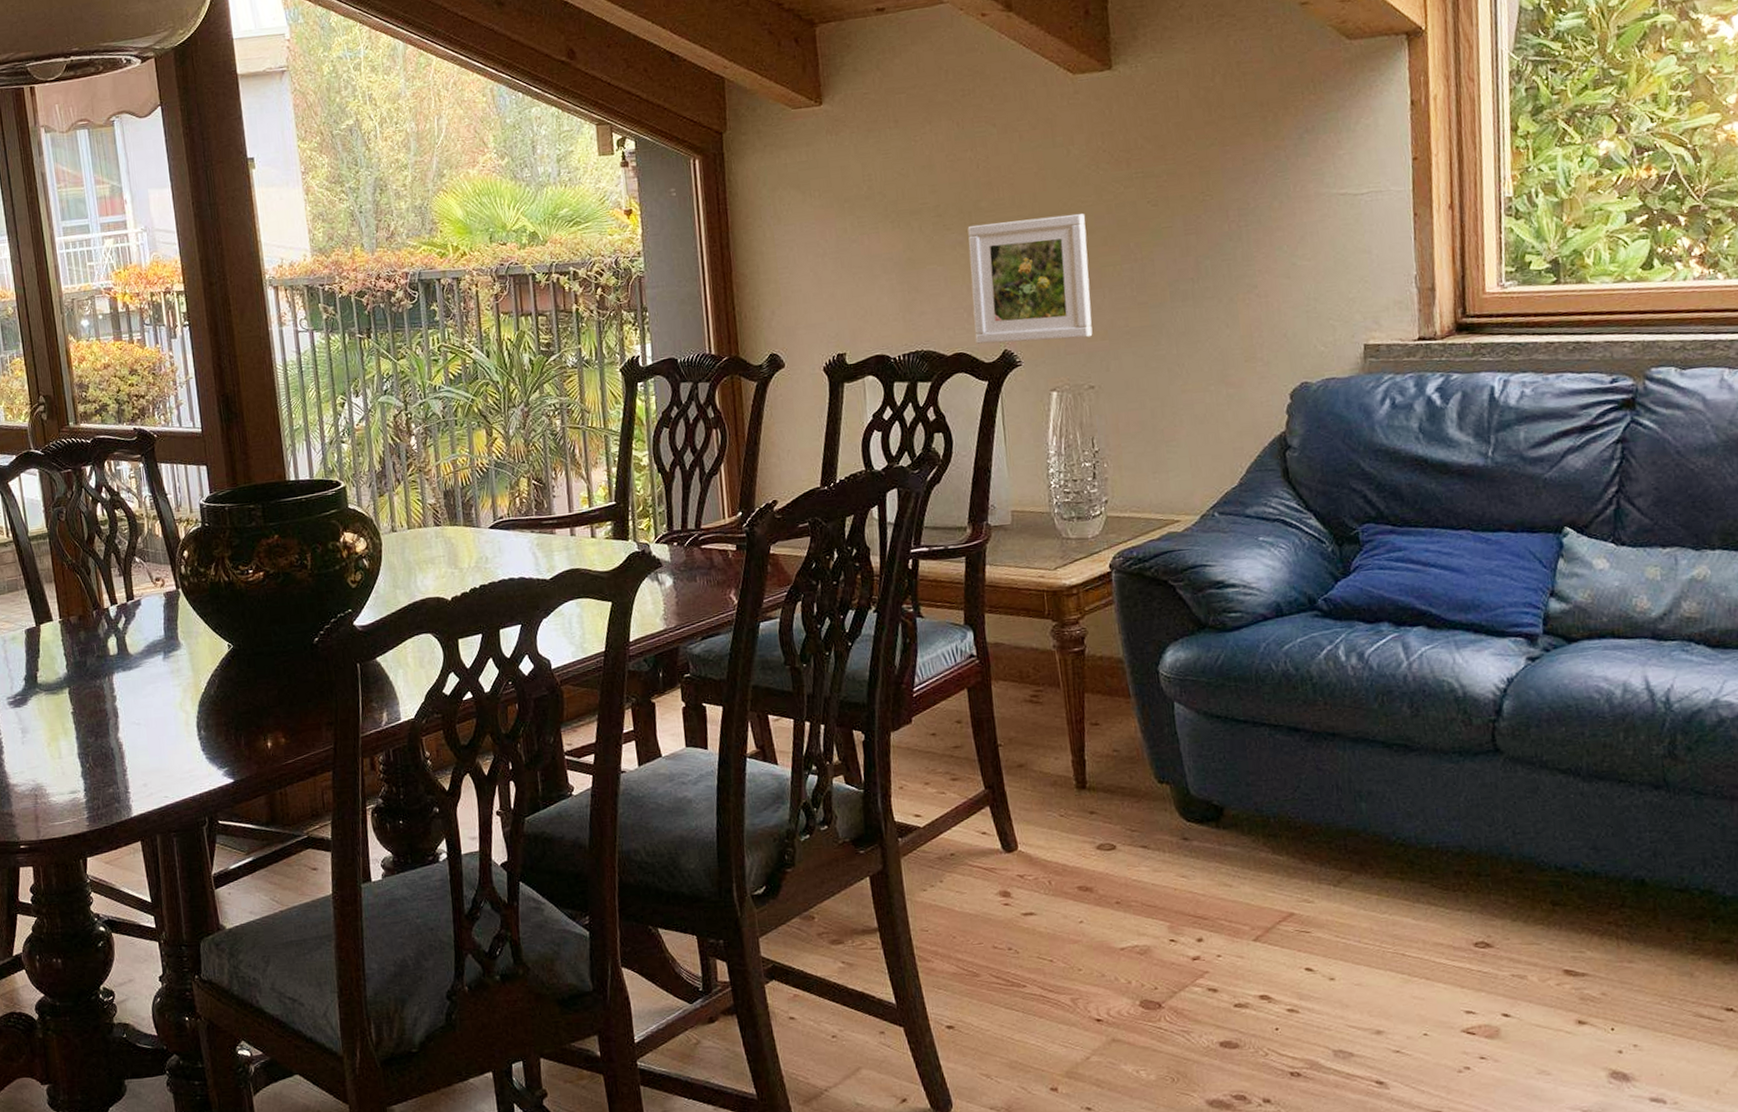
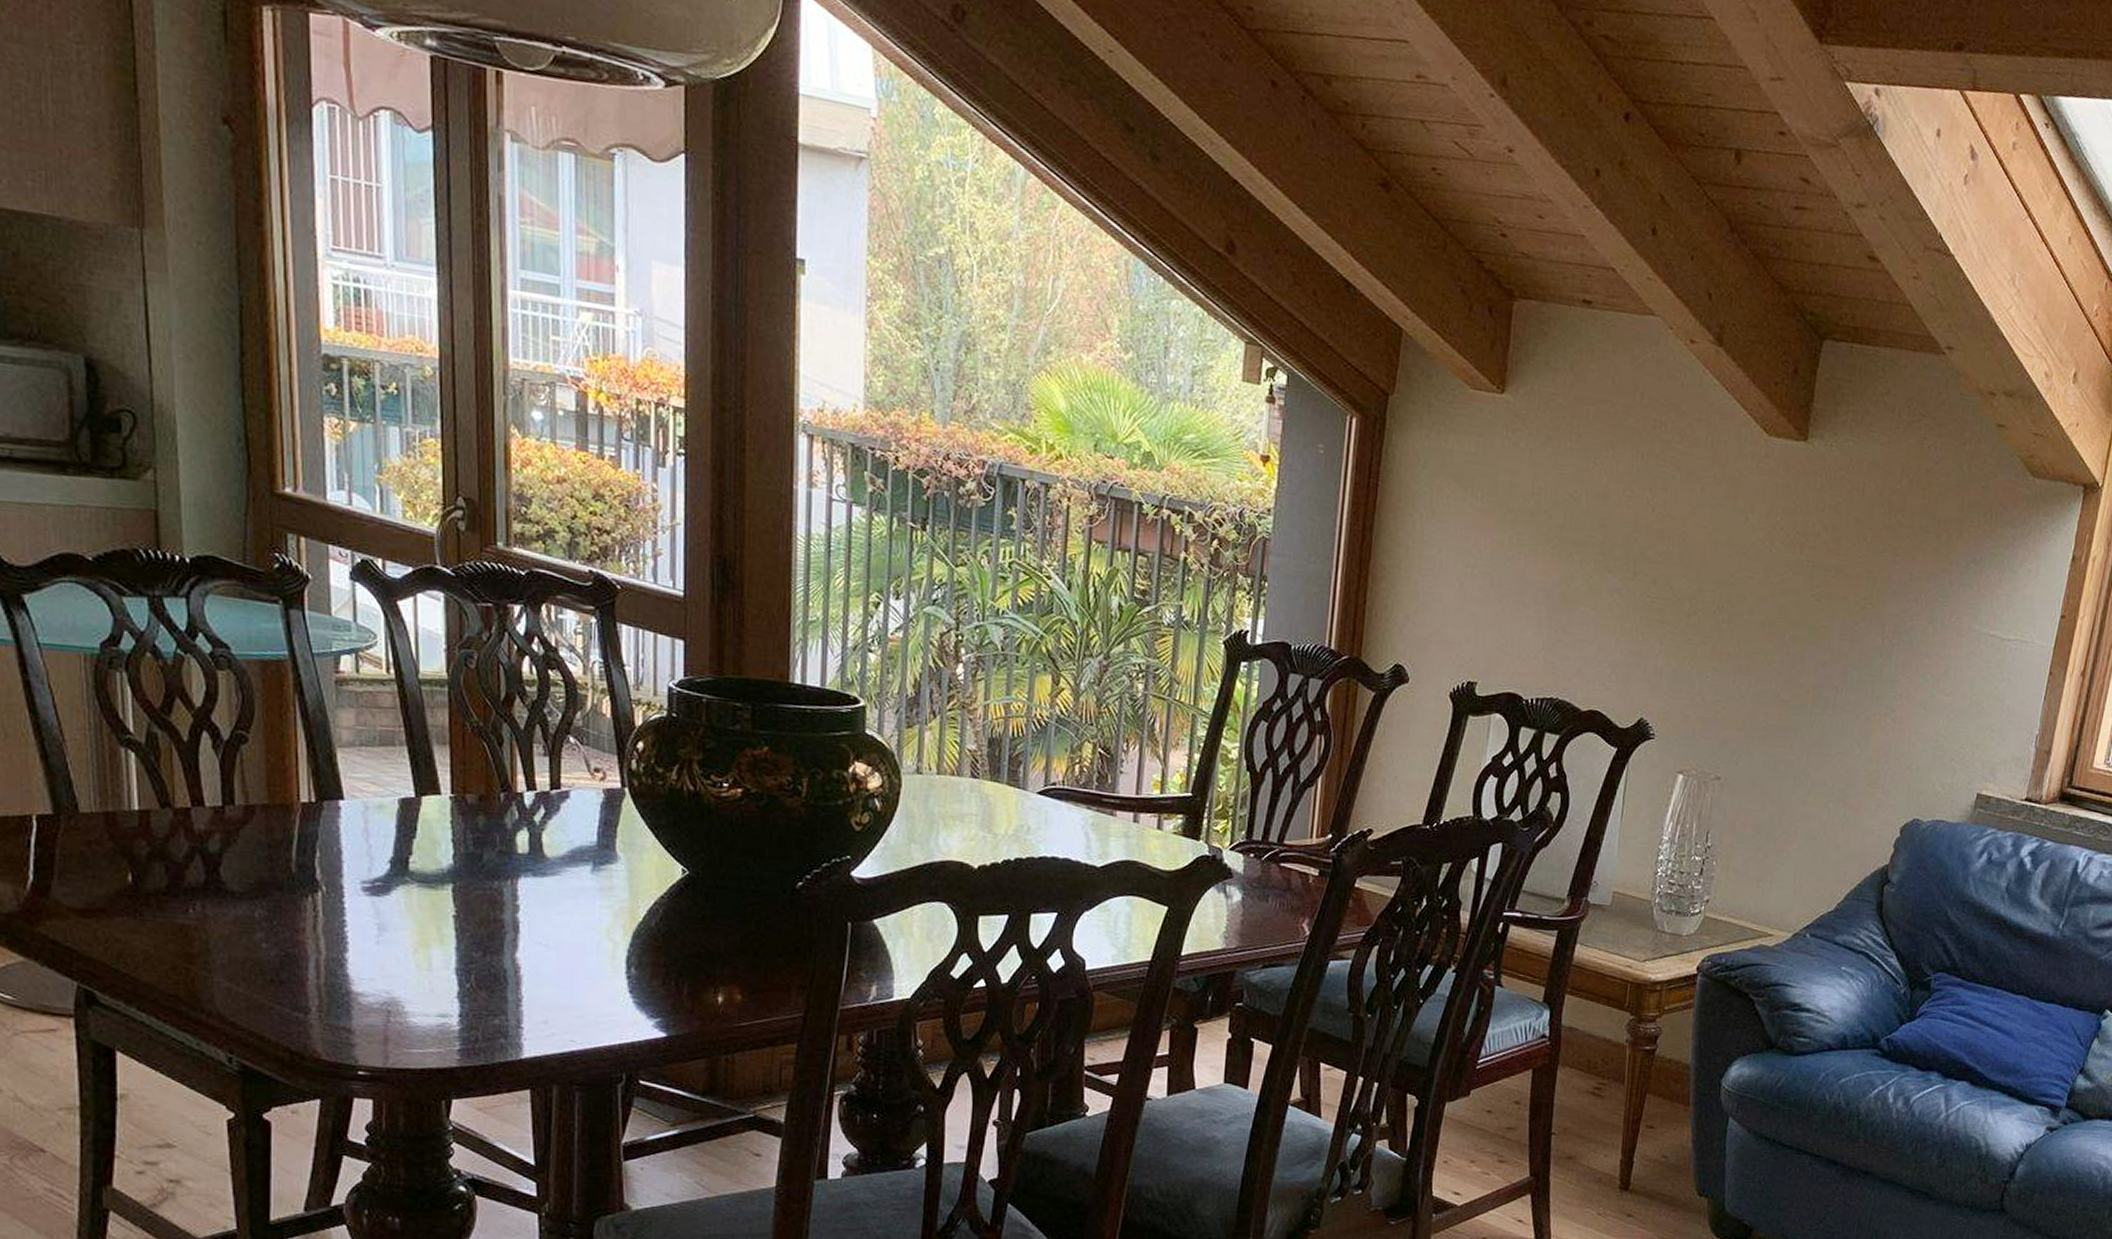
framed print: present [967,214,1093,345] -> none [1613,573,1748,725]

